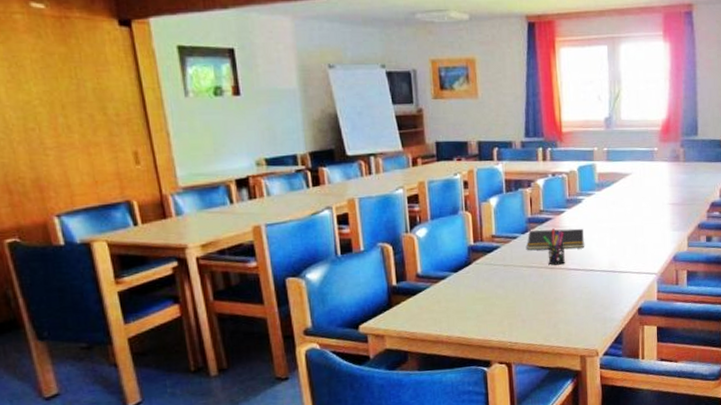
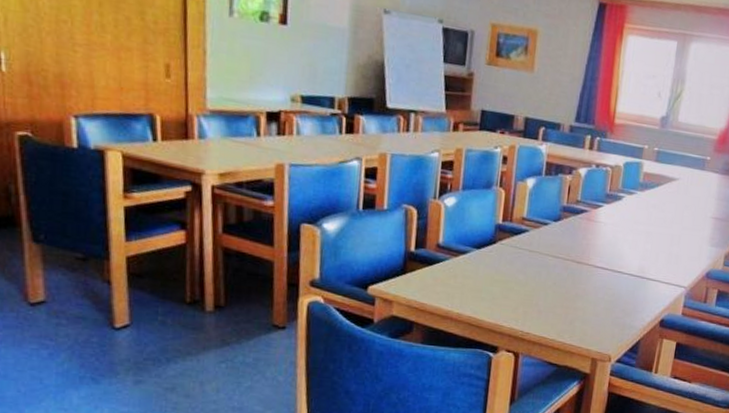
notepad: present [527,228,584,250] -> none [556,219,618,247]
pen holder: present [543,228,565,265] -> none [575,221,597,261]

